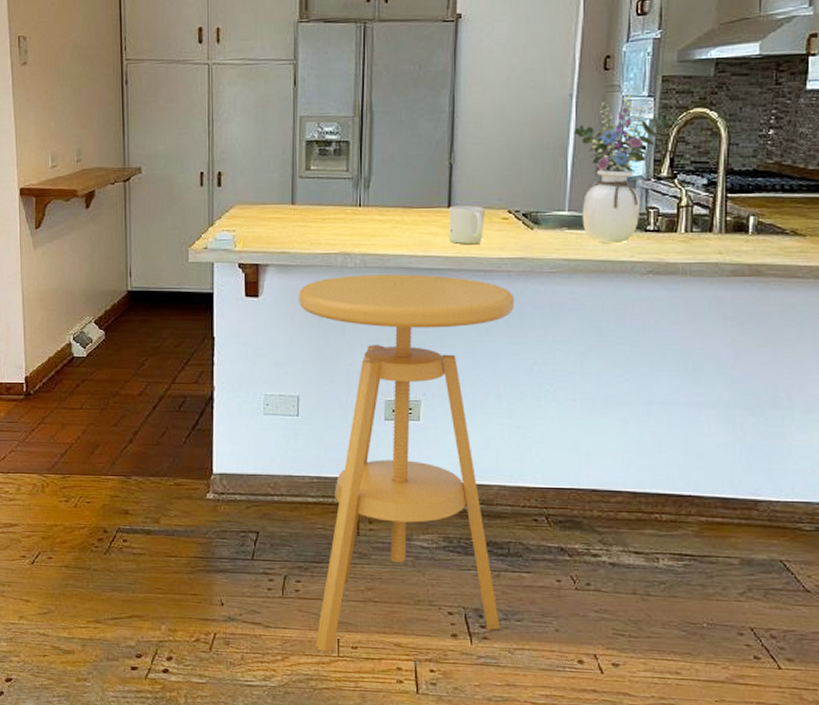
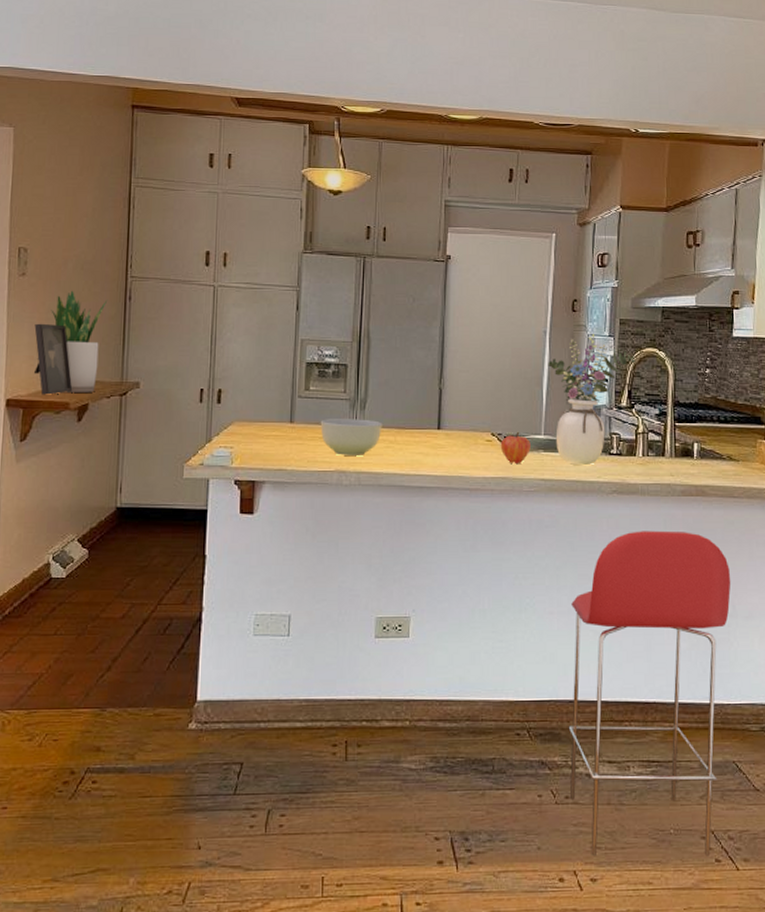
picture frame: none [39,112,79,183] -> present [33,323,73,395]
planter: none [53,77,106,180] -> present [51,290,108,392]
stool: present [298,274,515,653] -> none [293,492,498,894]
bowl: none [322,198,388,238] -> present [320,419,382,457]
mug: present [448,206,485,244] -> none [437,428,471,463]
fruit: none [518,207,553,244] -> present [500,431,531,465]
bar stool: none [590,314,789,652] -> present [568,530,731,856]

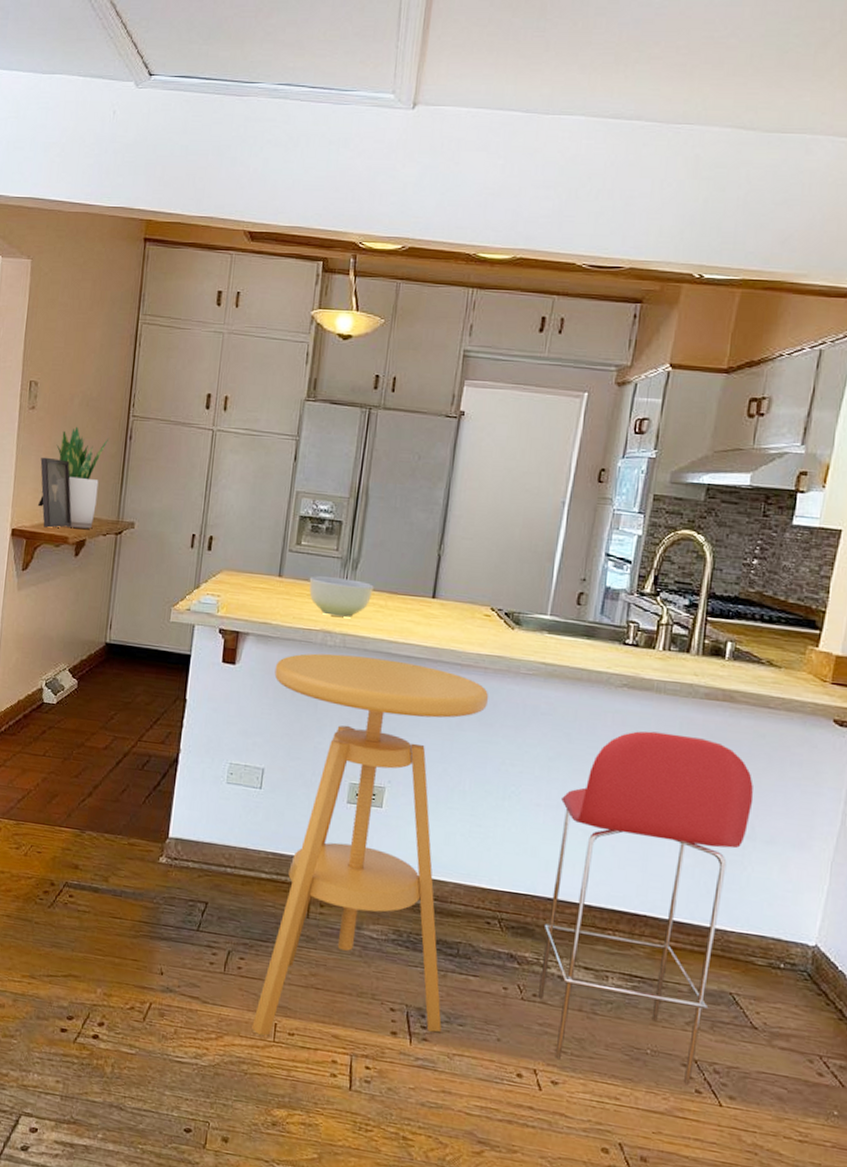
stool: none [293,492,498,894] -> present [252,653,489,1036]
fruit: present [500,431,531,465] -> none [499,608,534,644]
bouquet: present [548,333,636,466] -> none [562,508,668,654]

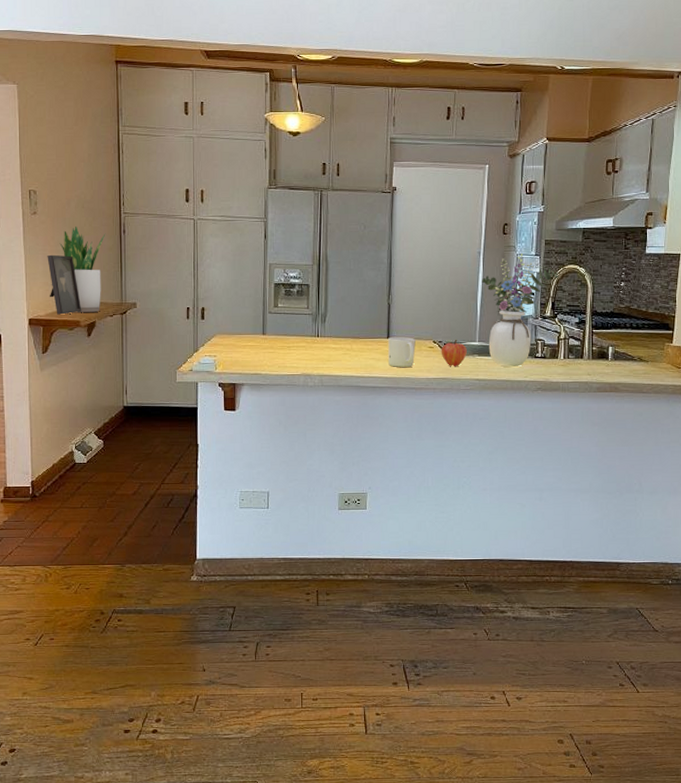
stool: present [252,653,489,1036] -> none [268,391,439,705]
bowl: present [309,576,374,618] -> none [288,330,340,362]
mug: none [429,597,469,637] -> present [387,337,416,367]
fruit: none [499,608,534,644] -> present [441,339,467,367]
bar stool: present [537,731,754,1084] -> none [498,421,639,681]
bouquet: none [562,508,668,654] -> present [482,253,559,368]

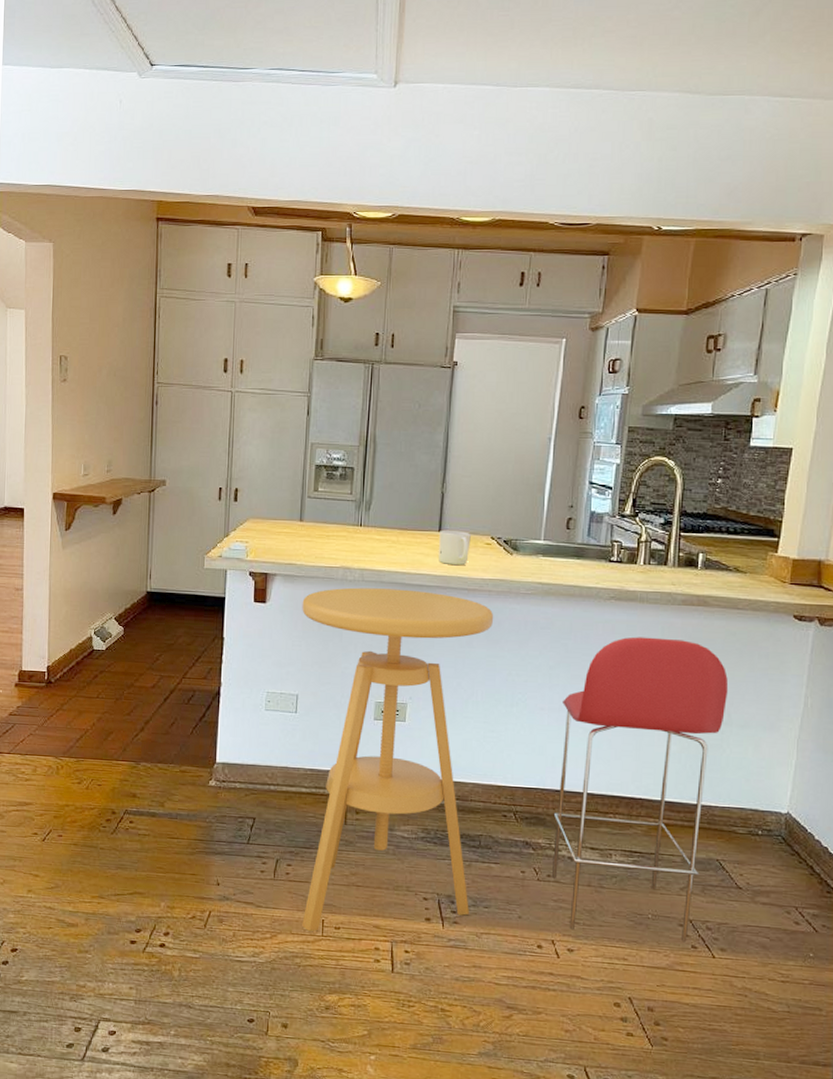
picture frame: present [47,254,82,315] -> none [75,425,109,490]
planter: present [59,226,106,312] -> none [88,395,138,489]
stool: none [268,391,439,705] -> present [302,587,494,932]
fruit: present [441,339,467,367] -> none [499,536,530,568]
bouquet: present [482,253,559,368] -> none [551,440,643,572]
bar stool: none [498,421,639,681] -> present [551,637,729,941]

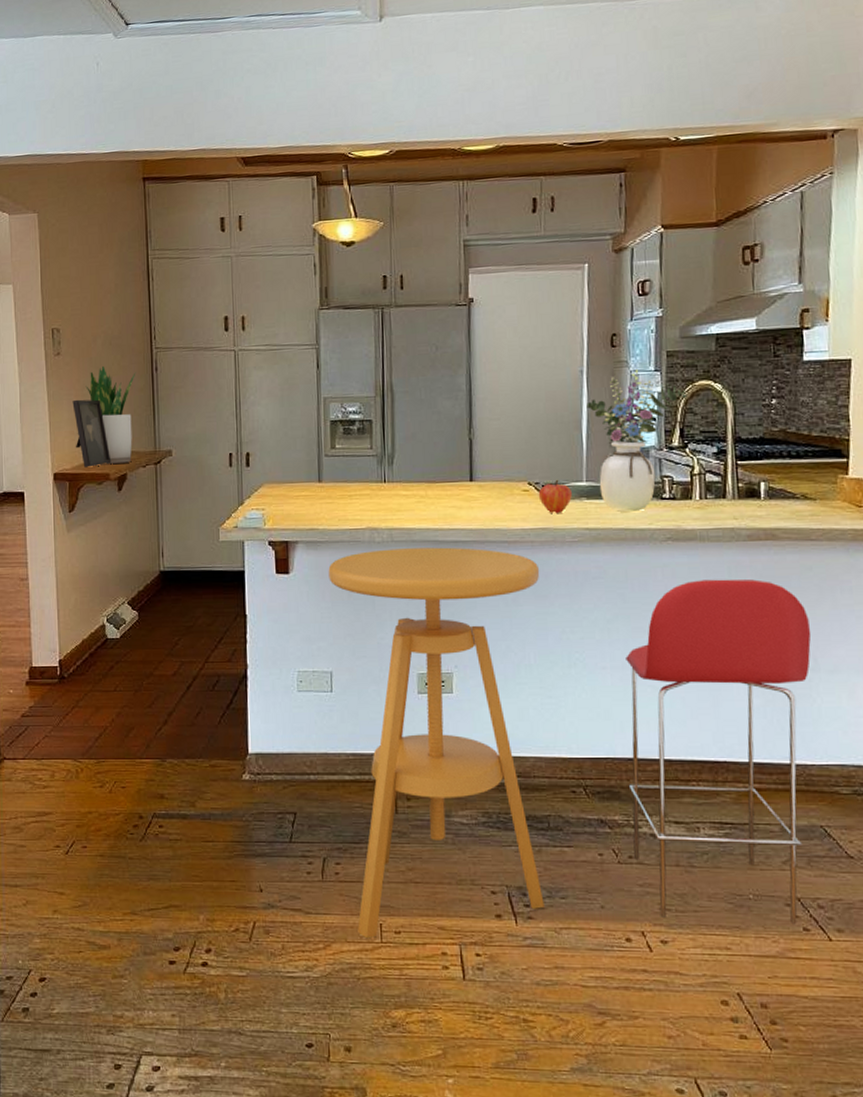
picture frame: none [75,425,109,490] -> present [72,399,112,468]
planter: none [88,395,138,489] -> present [85,365,136,464]
mug: present [438,531,471,565] -> none [470,479,506,516]
fruit: none [499,536,530,568] -> present [538,479,572,514]
bouquet: none [551,440,643,572] -> present [586,368,688,513]

